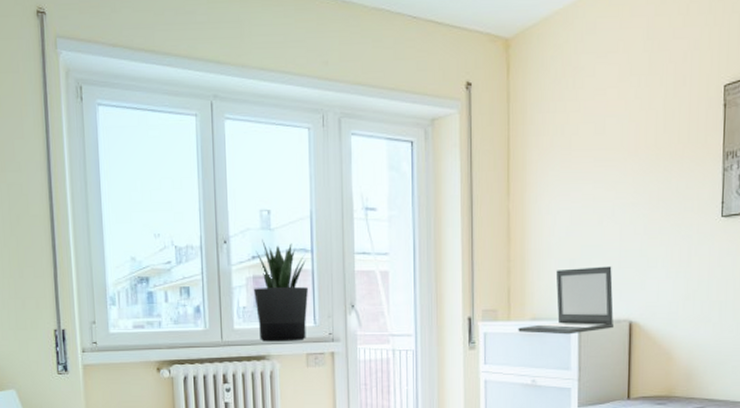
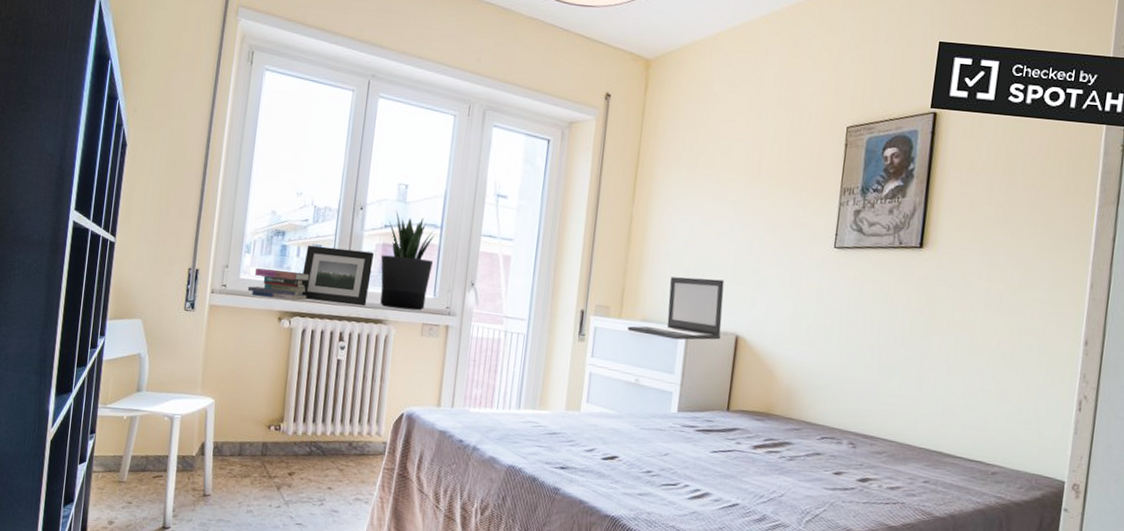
books: none [119,318,183,350] -> present [247,268,310,301]
picture frame: none [174,287,246,345] -> present [301,245,374,307]

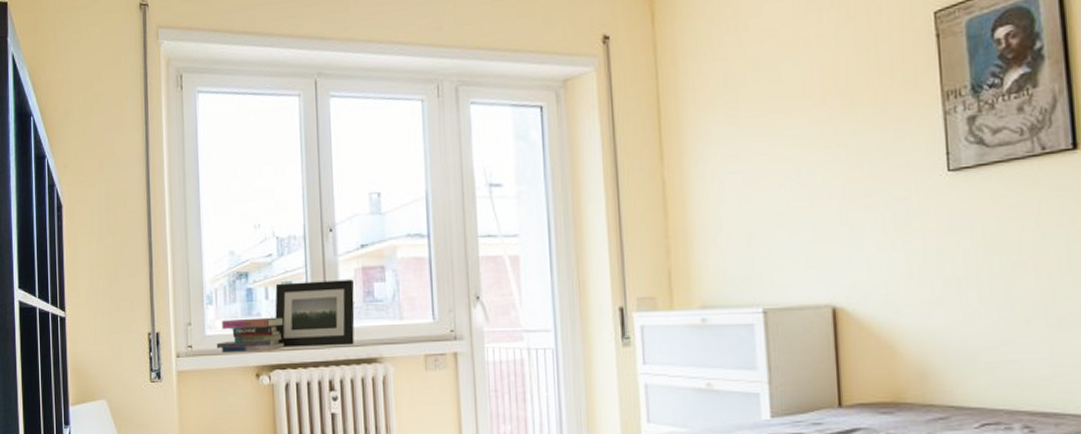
planter: present [380,211,435,311] -> none [362,226,426,342]
laptop: present [627,277,725,340] -> none [684,239,813,326]

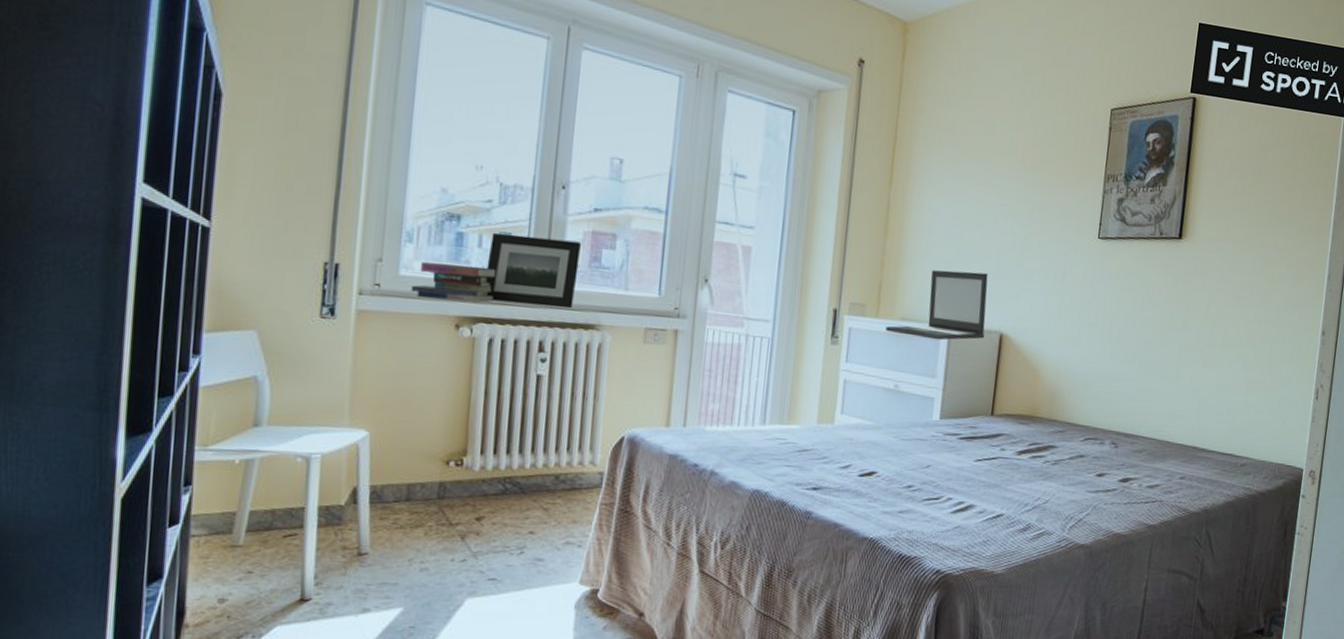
laptop: none [684,239,813,326] -> present [885,270,988,341]

